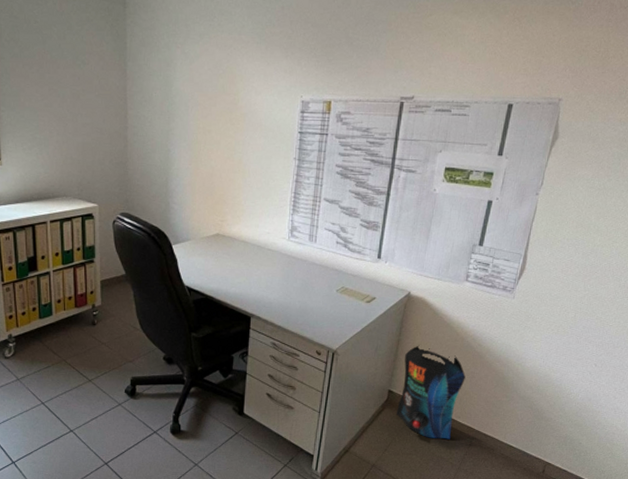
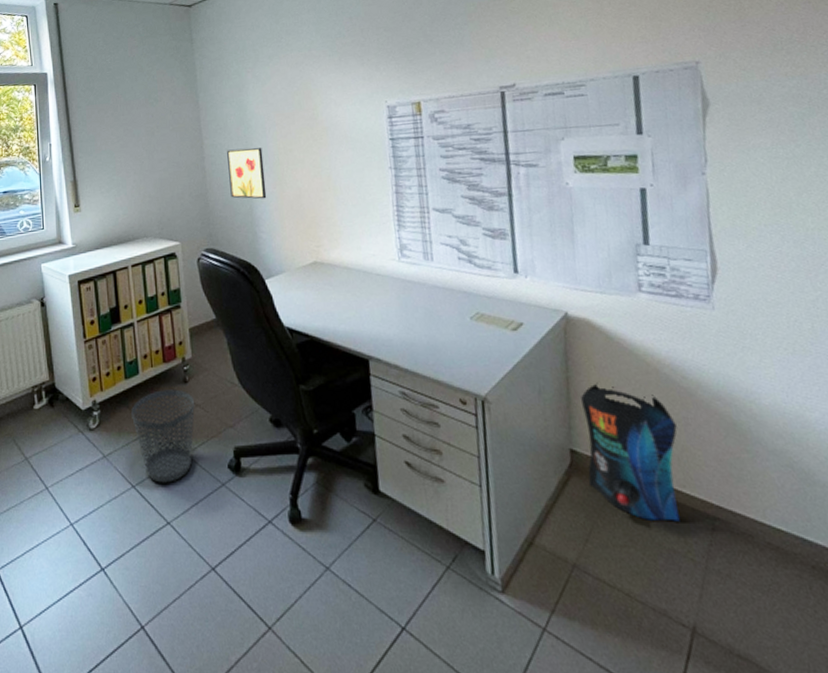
wastebasket: none [44,329,100,401] -> present [131,389,195,483]
wall art: none [149,123,183,174] -> present [227,147,267,199]

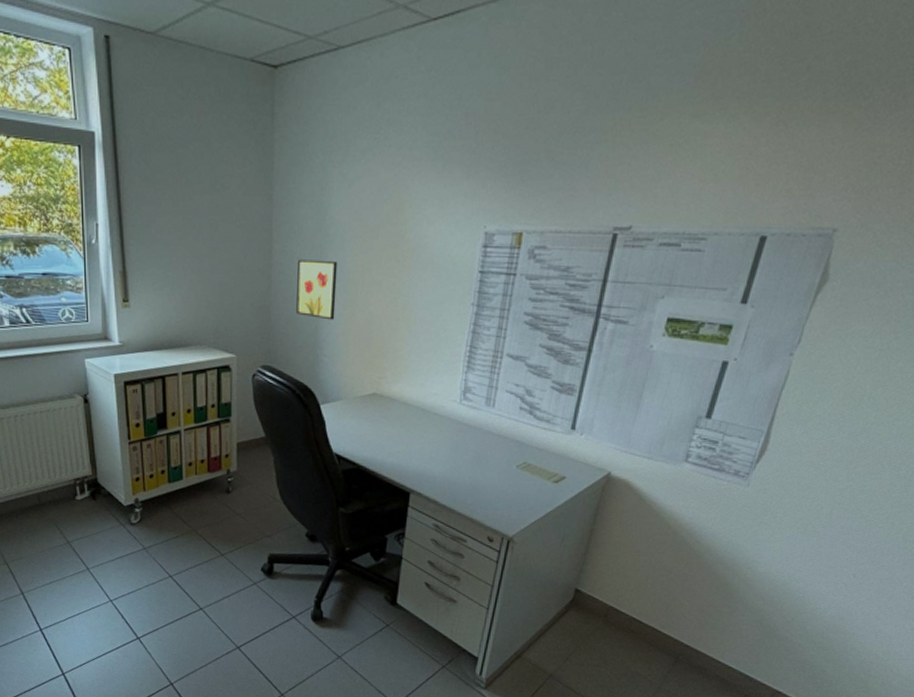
wastebasket: present [131,389,195,483] -> none [173,496,235,577]
pouch: present [581,383,680,523] -> none [584,537,676,654]

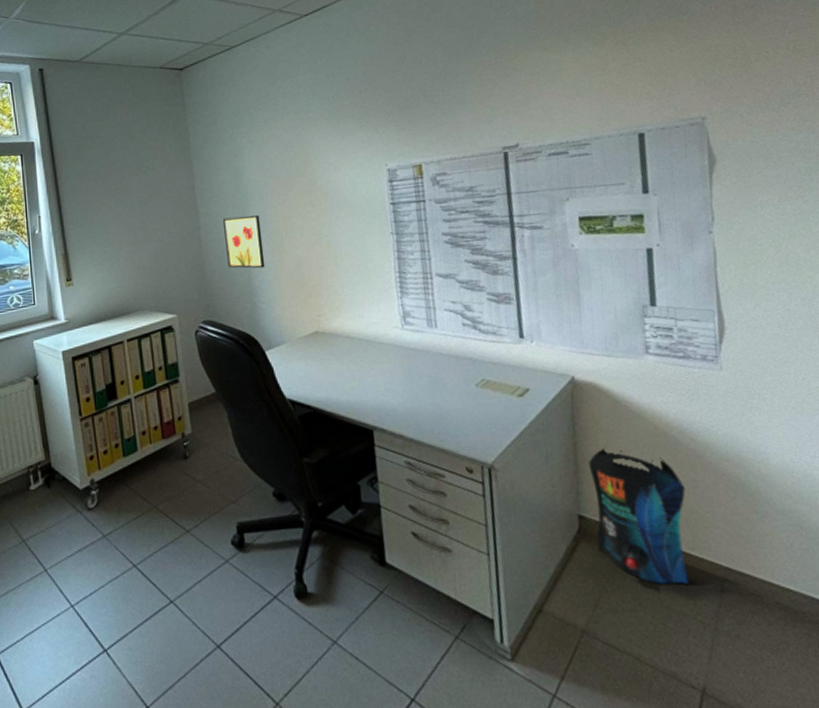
pouch: none [584,537,676,654] -> present [589,447,689,586]

